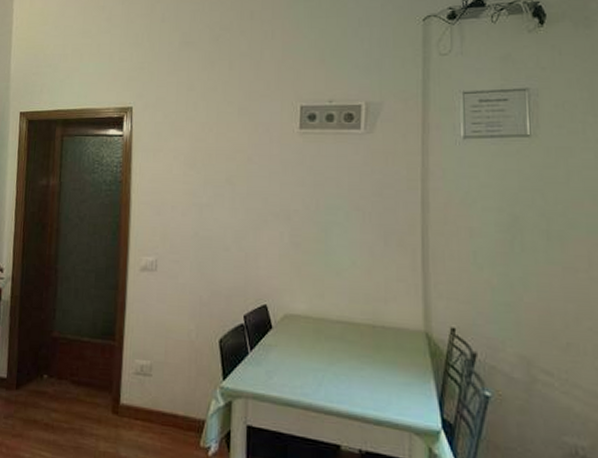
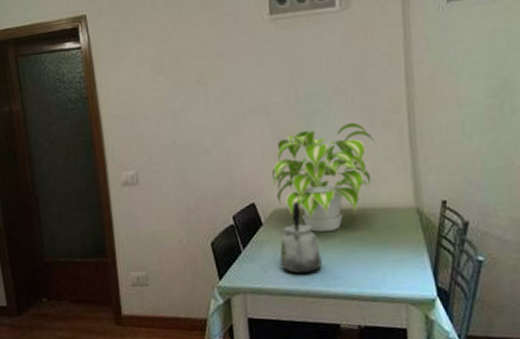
plant: none [285,239,390,344] -> present [271,123,376,232]
kettle: none [286,309,327,385] -> present [280,201,322,273]

